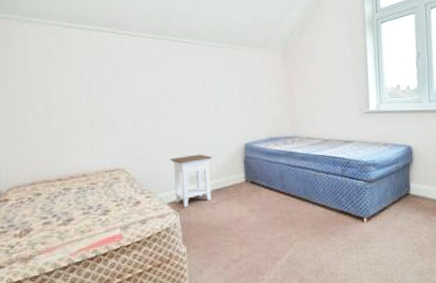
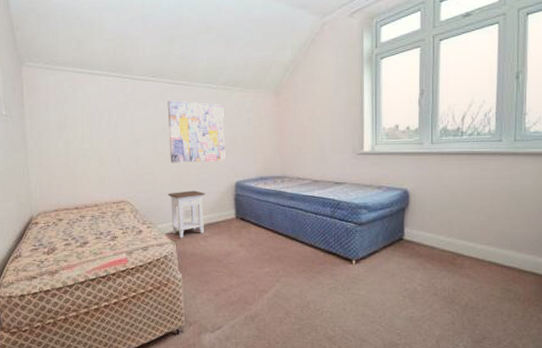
wall art: none [169,59,233,125] -> present [167,100,225,163]

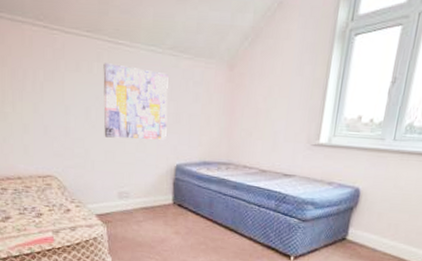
nightstand: present [167,190,206,238] -> none [99,170,142,220]

